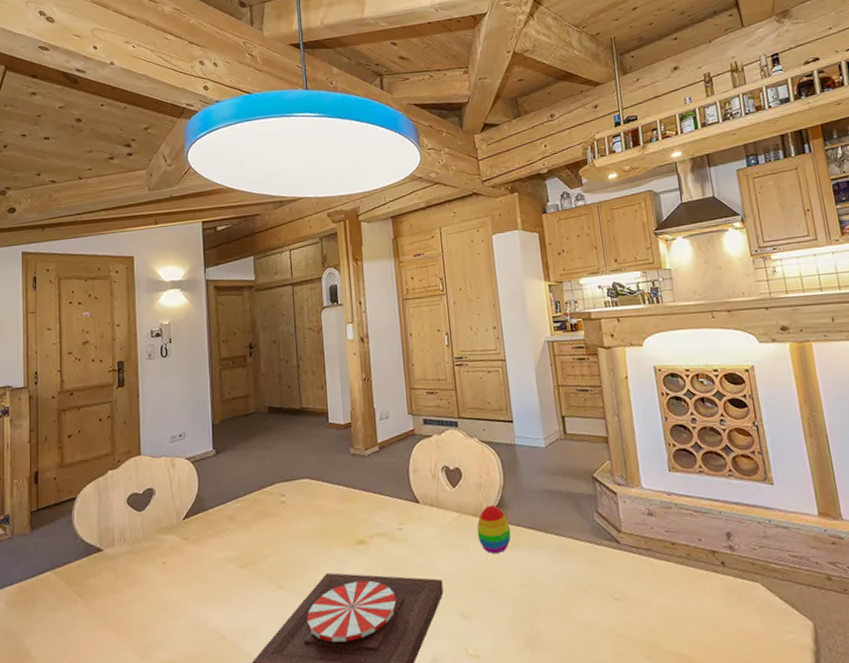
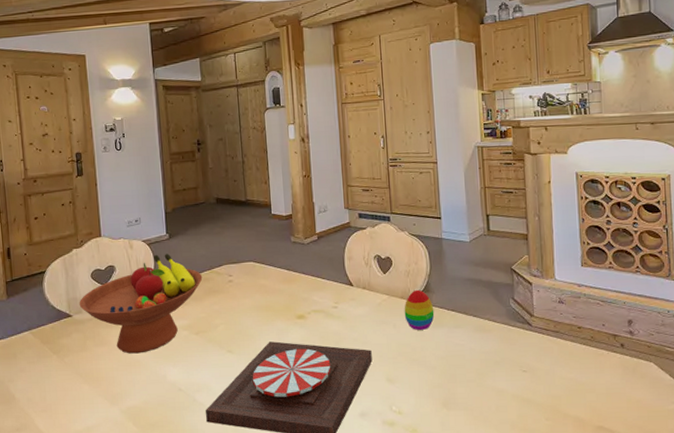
fruit bowl: none [112,472,252,595] -> present [79,254,203,354]

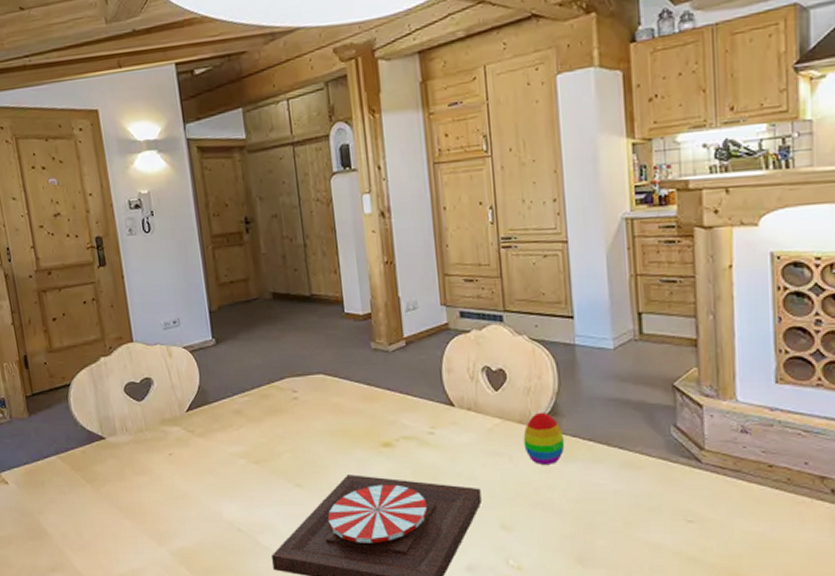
fruit bowl: present [79,254,203,354] -> none [112,363,261,485]

